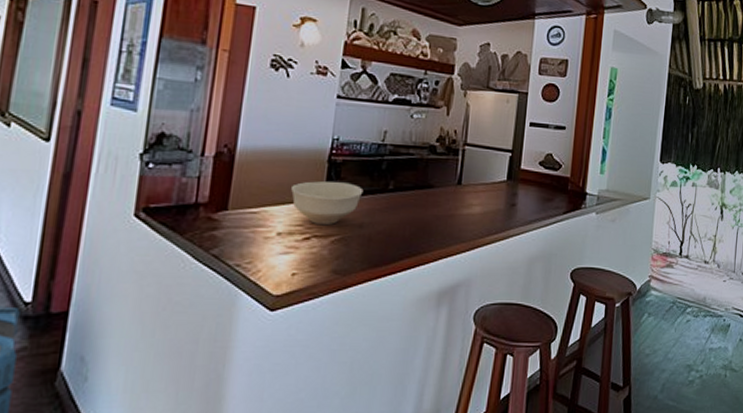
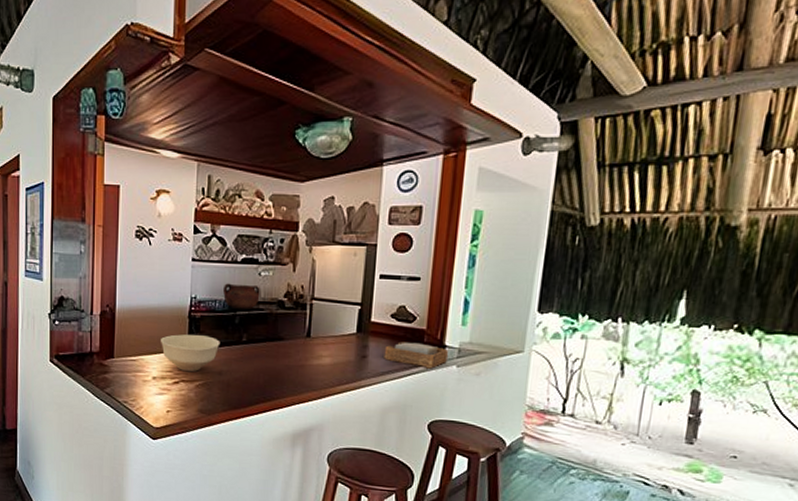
pot: none [370,124,412,155] -> present [223,283,260,310]
napkin holder: none [532,189,589,216] -> present [384,342,448,369]

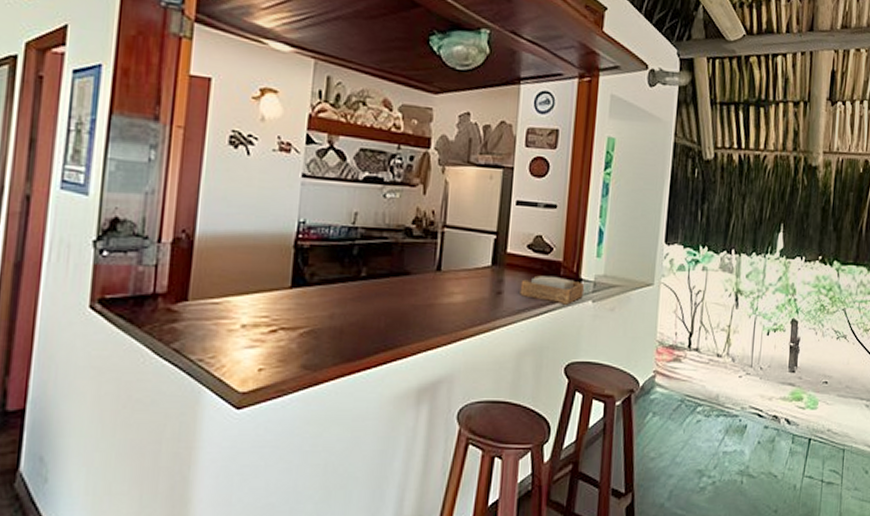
bowl: present [160,334,220,372] -> none [254,268,334,317]
pot: present [223,283,260,310] -> none [340,205,385,239]

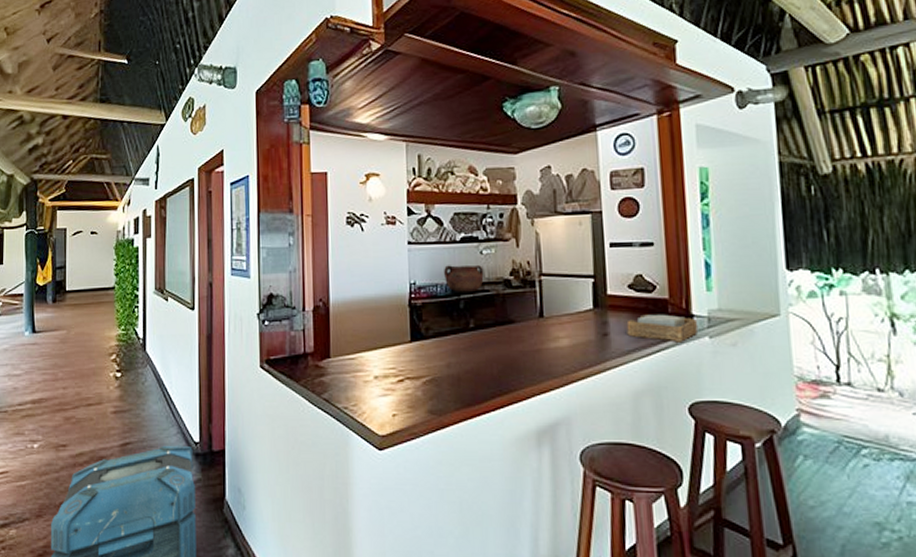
pot: none [340,205,385,239] -> present [444,265,484,294]

